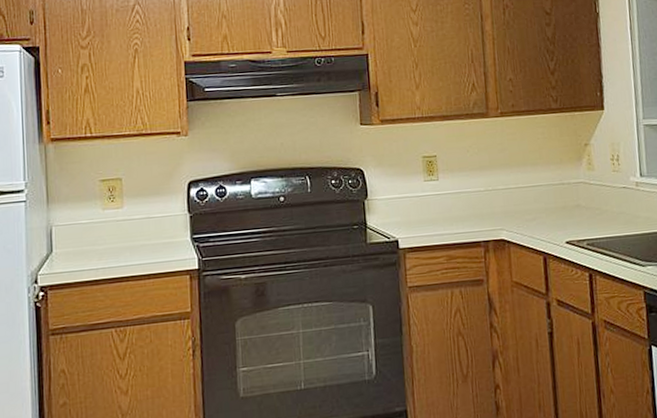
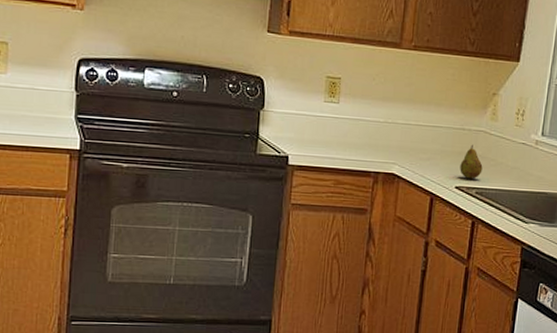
fruit: none [566,197,589,232] -> present [460,144,483,179]

